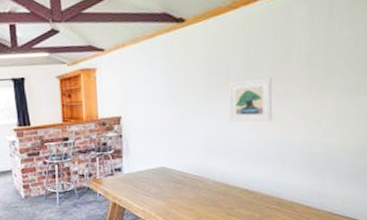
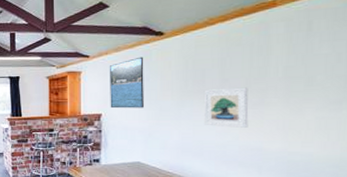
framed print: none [128,47,166,110] -> present [110,56,144,109]

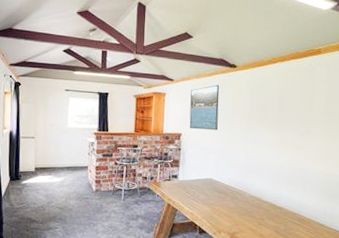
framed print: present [203,87,249,128] -> none [265,117,299,152]

